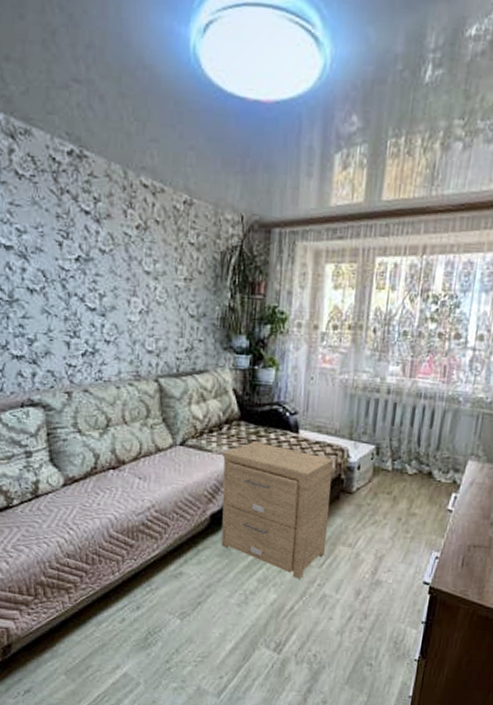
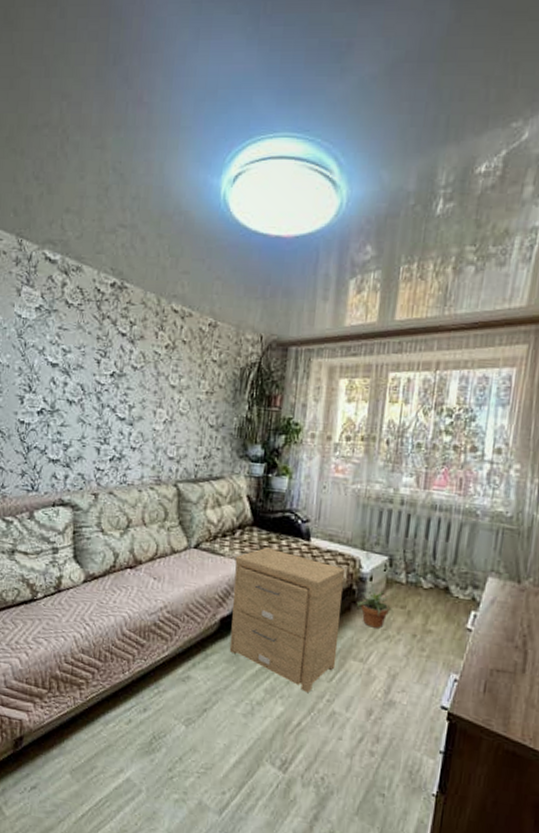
potted plant: none [344,475,380,515] -> present [356,586,394,628]

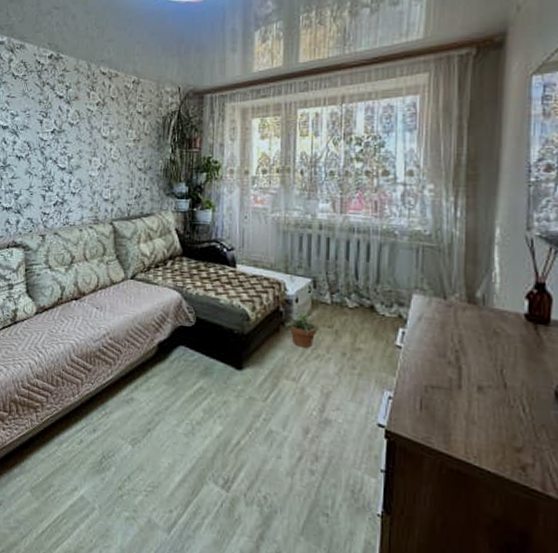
side table: present [229,547,346,692] -> none [168,275,272,412]

